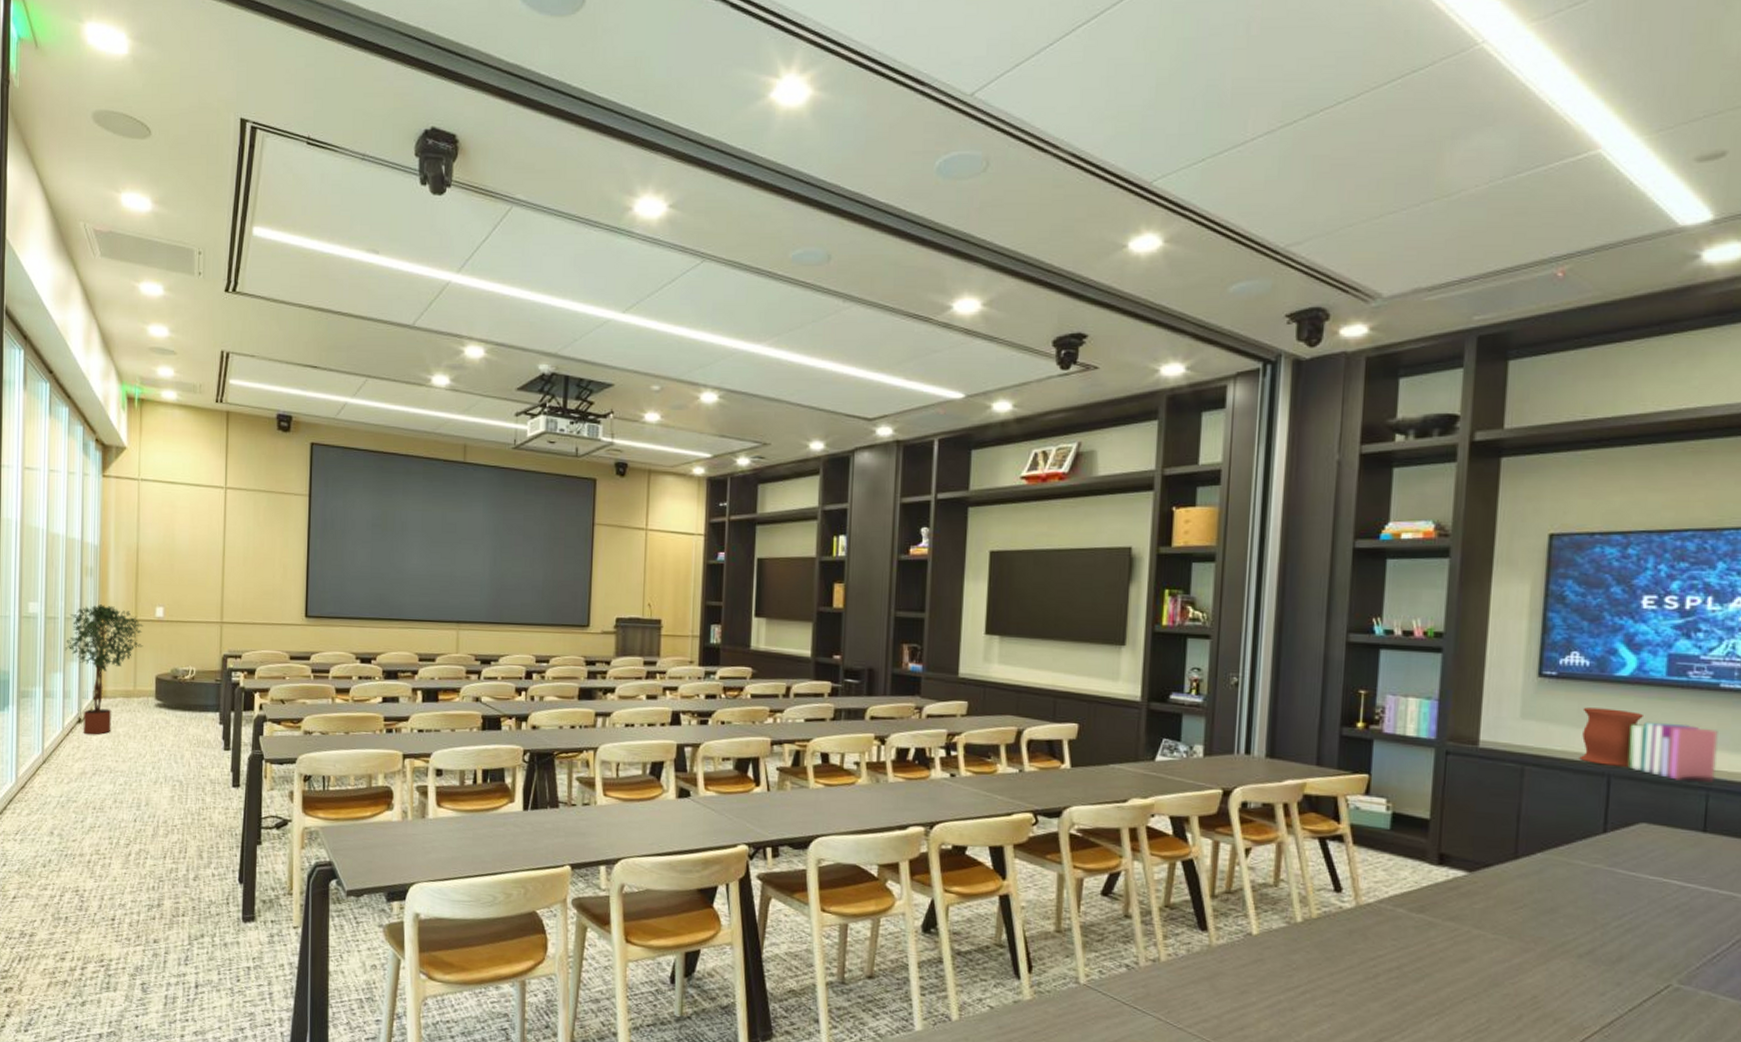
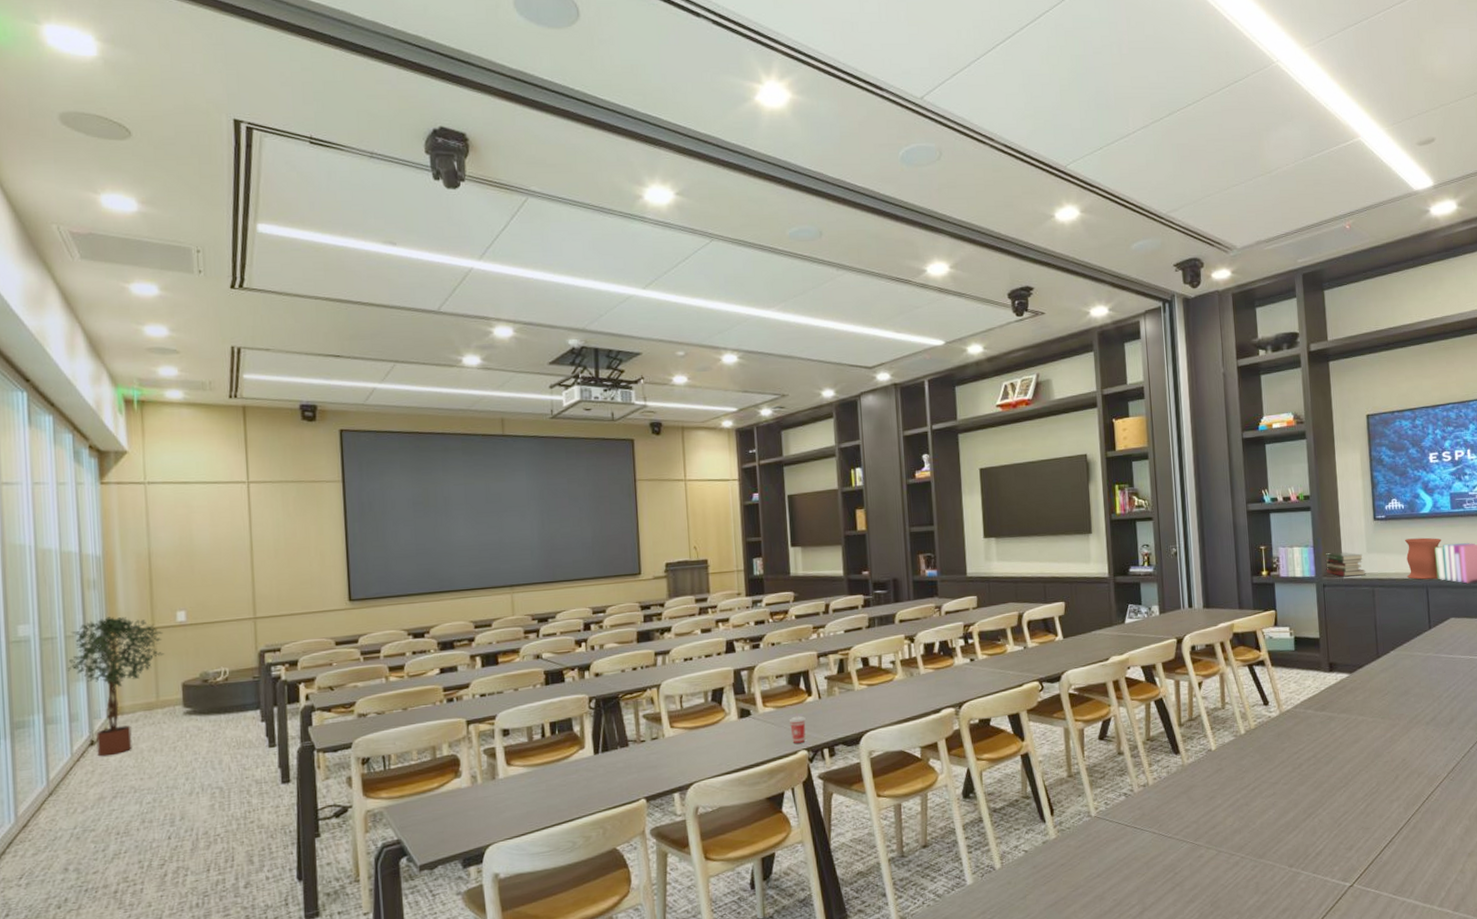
beverage cup: none [729,791,750,837] -> present [785,705,806,744]
books: none [1453,711,1514,748] -> present [1325,552,1365,577]

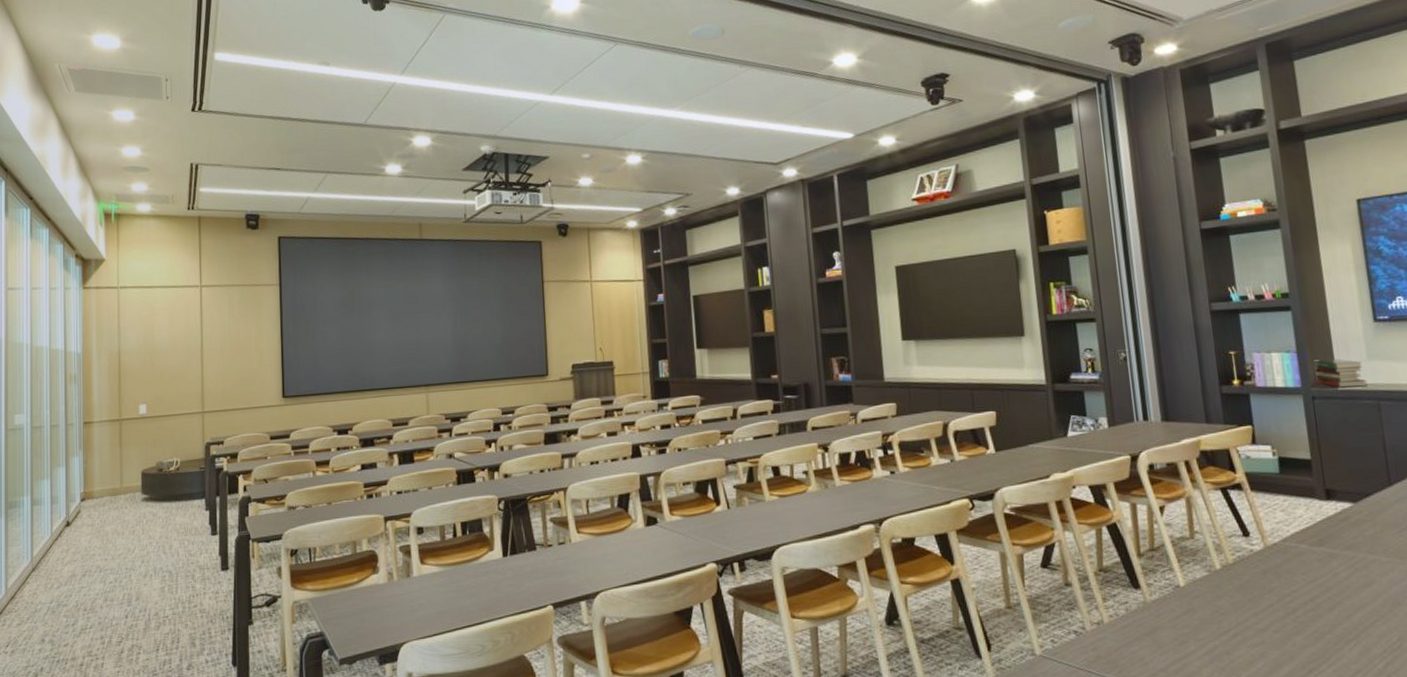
potted tree: present [67,617,165,757] -> none [51,408,129,537]
beverage cup: present [785,705,806,744] -> none [692,514,715,556]

